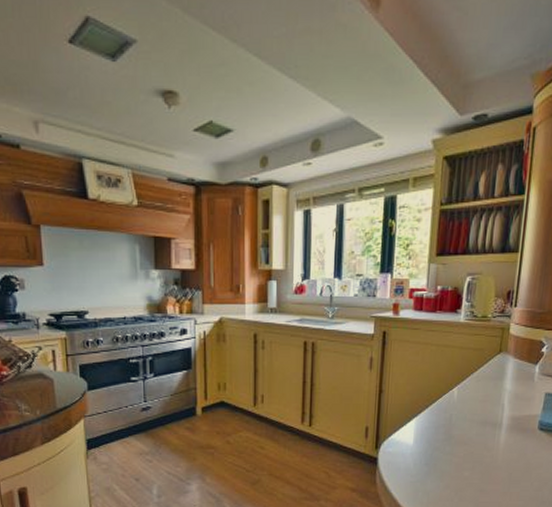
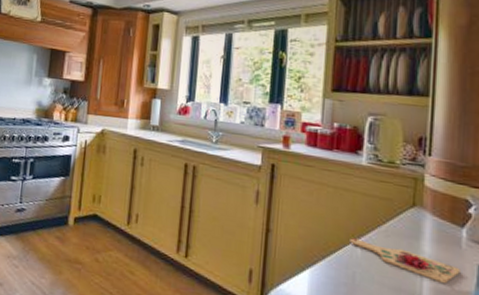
cutting board: none [448,387,532,412] -> present [350,238,461,284]

